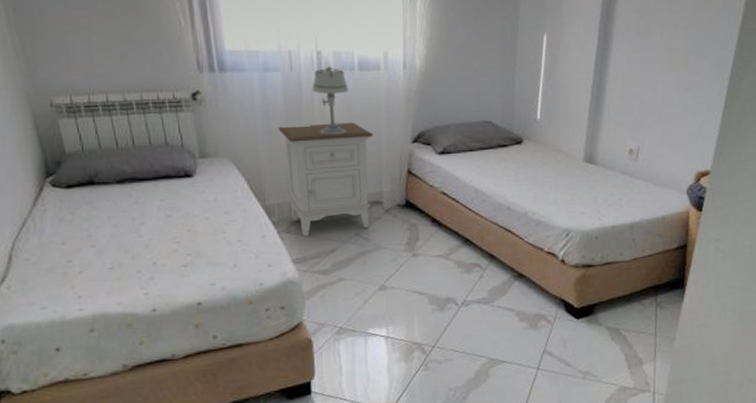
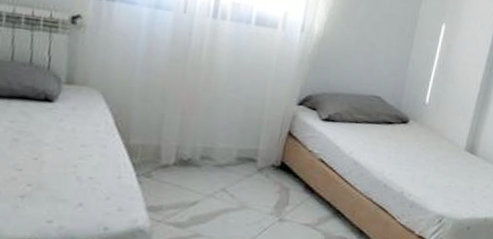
nightstand: present [278,122,374,236] -> none [155,66,260,184]
table lamp: present [312,66,349,136] -> none [202,15,242,85]

